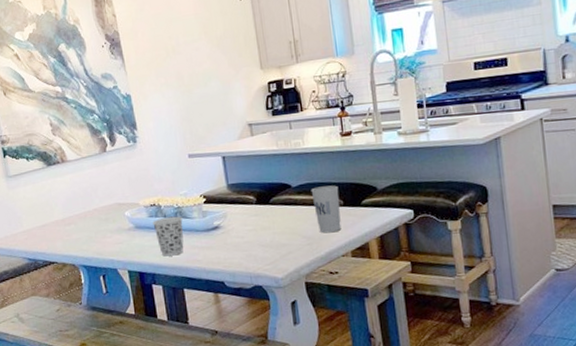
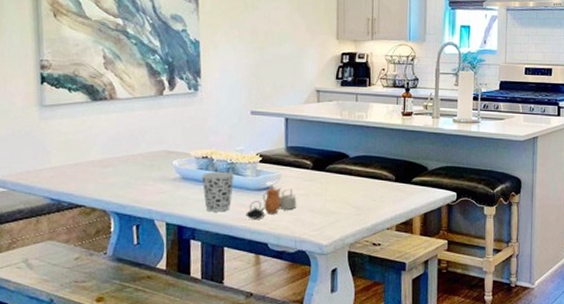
teapot: none [199,225,247,260] -> present [246,186,297,219]
cup: present [311,185,342,233] -> none [367,160,393,206]

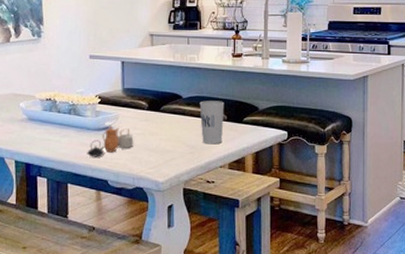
cup: present [201,171,234,212] -> none [46,112,76,151]
cup: none [367,160,393,206] -> present [199,101,225,145]

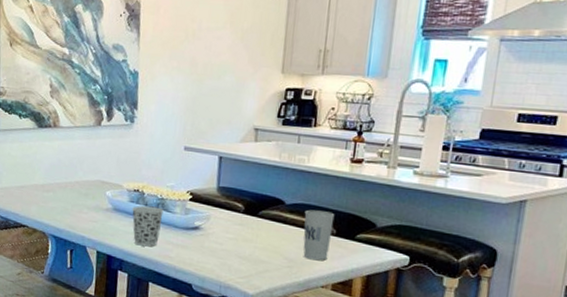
cup: none [46,112,76,151] -> present [132,205,164,247]
teapot: present [87,126,134,157] -> none [172,226,225,259]

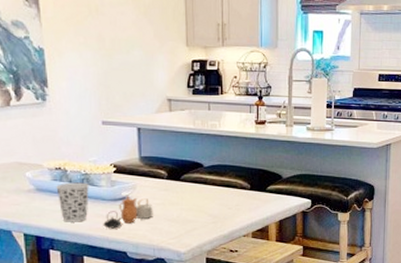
teapot: none [172,226,225,259] -> present [103,196,153,229]
cup: present [303,209,335,261] -> none [221,169,248,214]

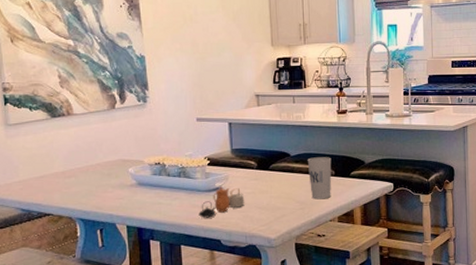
cup: present [56,182,89,222] -> none [156,175,186,214]
cup: none [221,169,248,214] -> present [307,157,332,200]

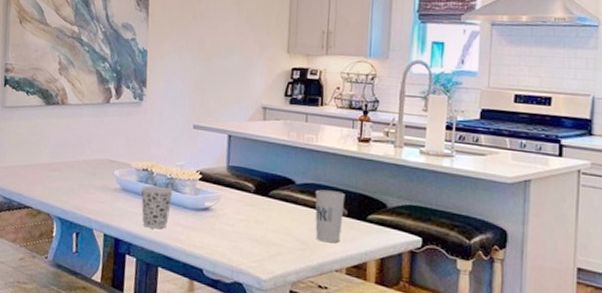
cup: none [156,175,186,214] -> present [140,185,173,229]
teapot: present [199,186,245,218] -> none [182,207,236,242]

